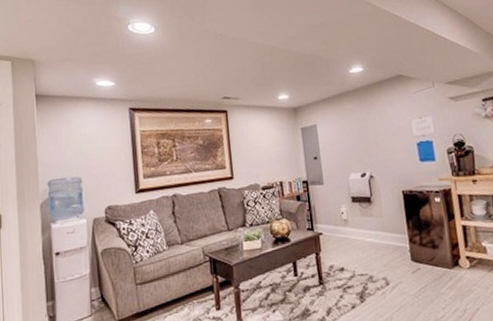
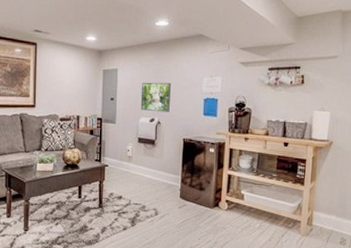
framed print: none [346,131,381,166] -> present [140,82,171,112]

